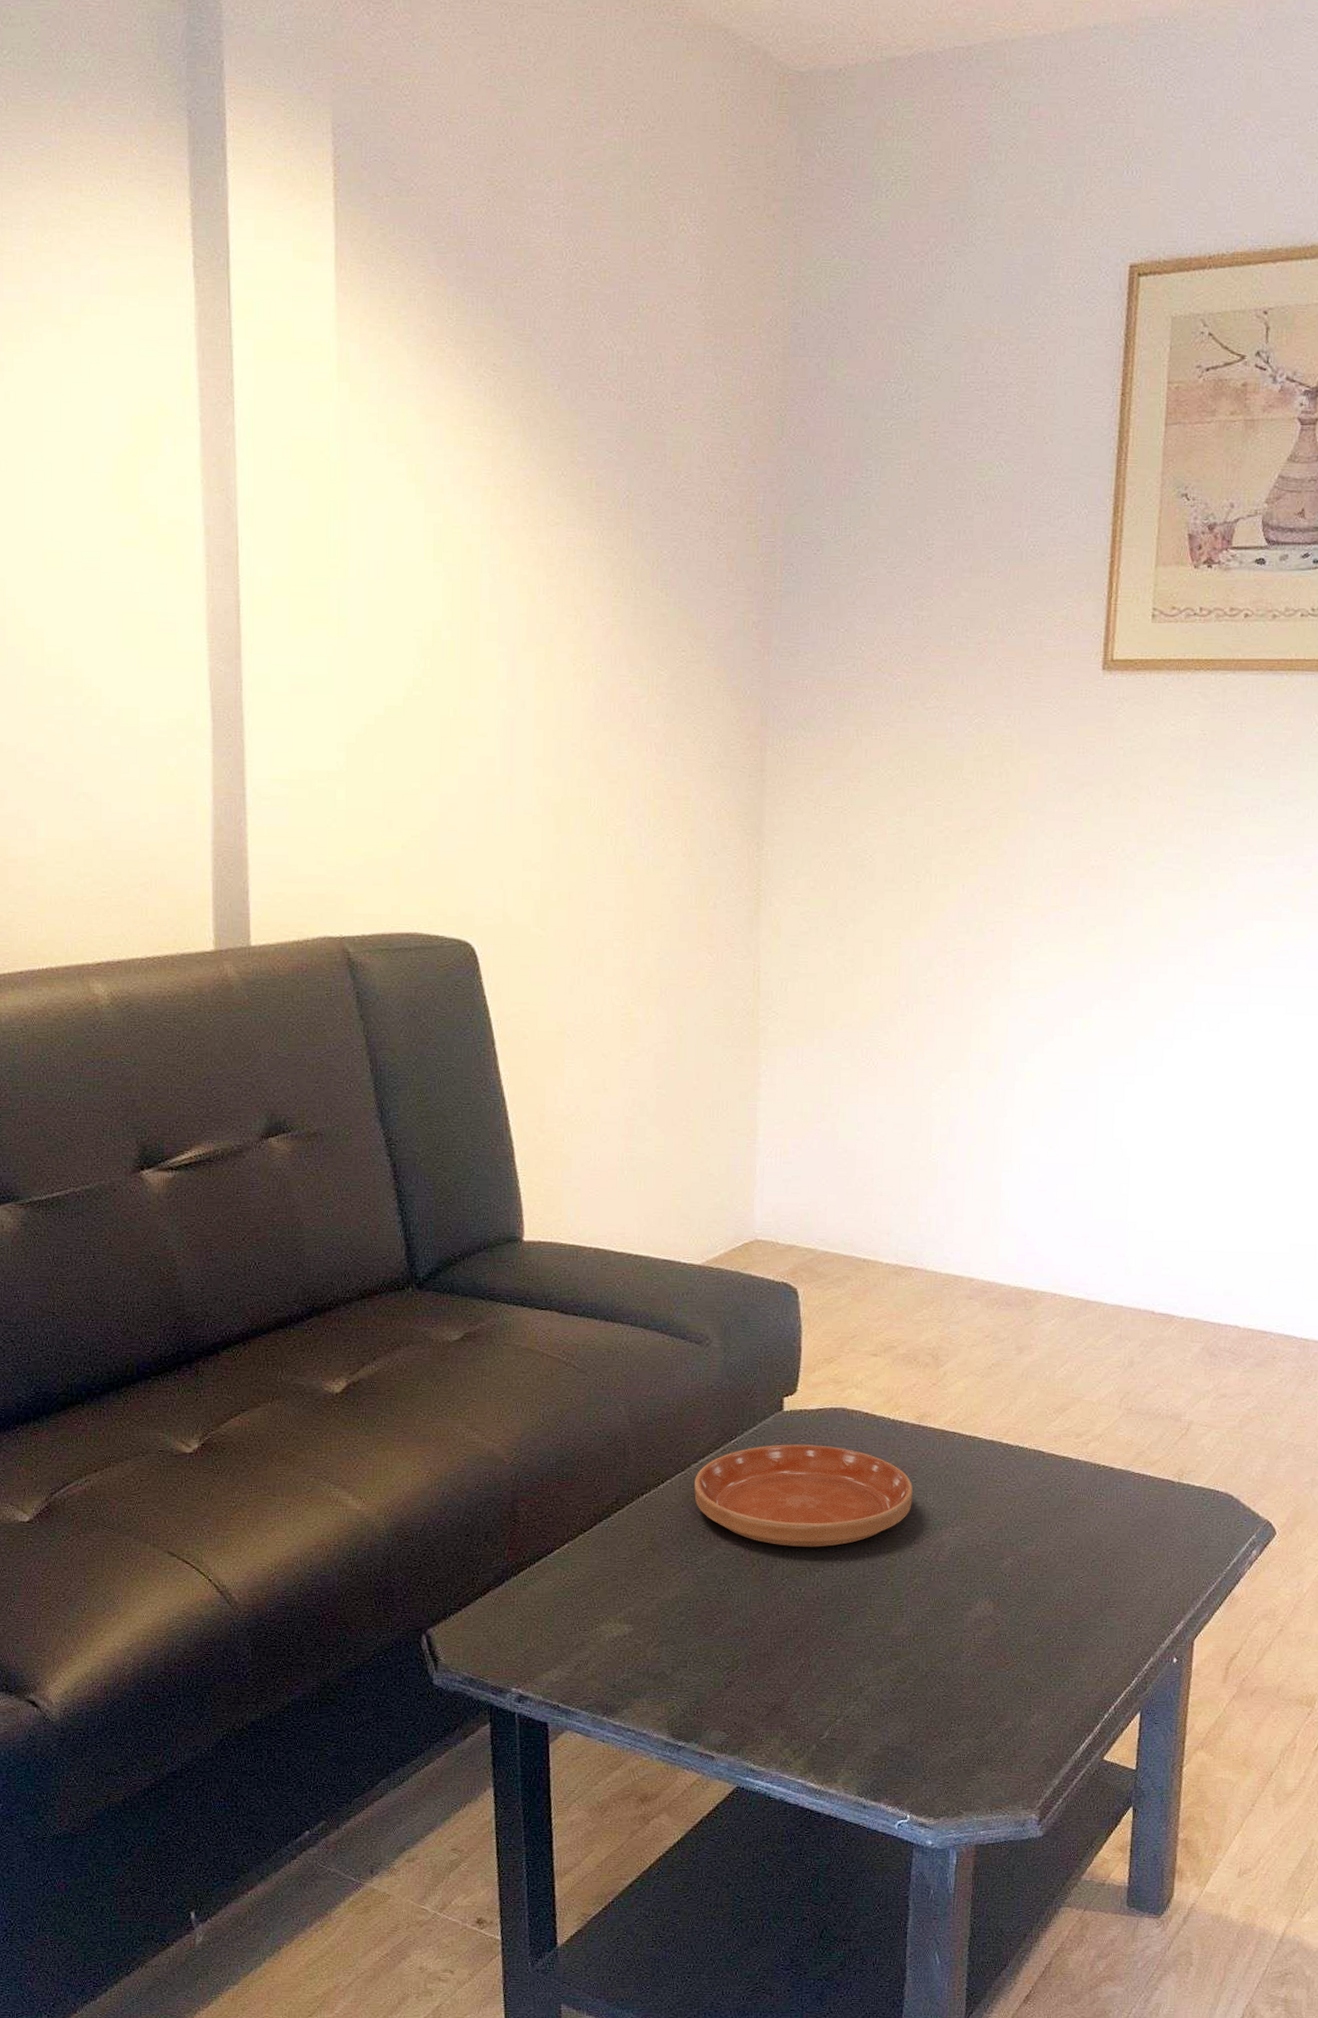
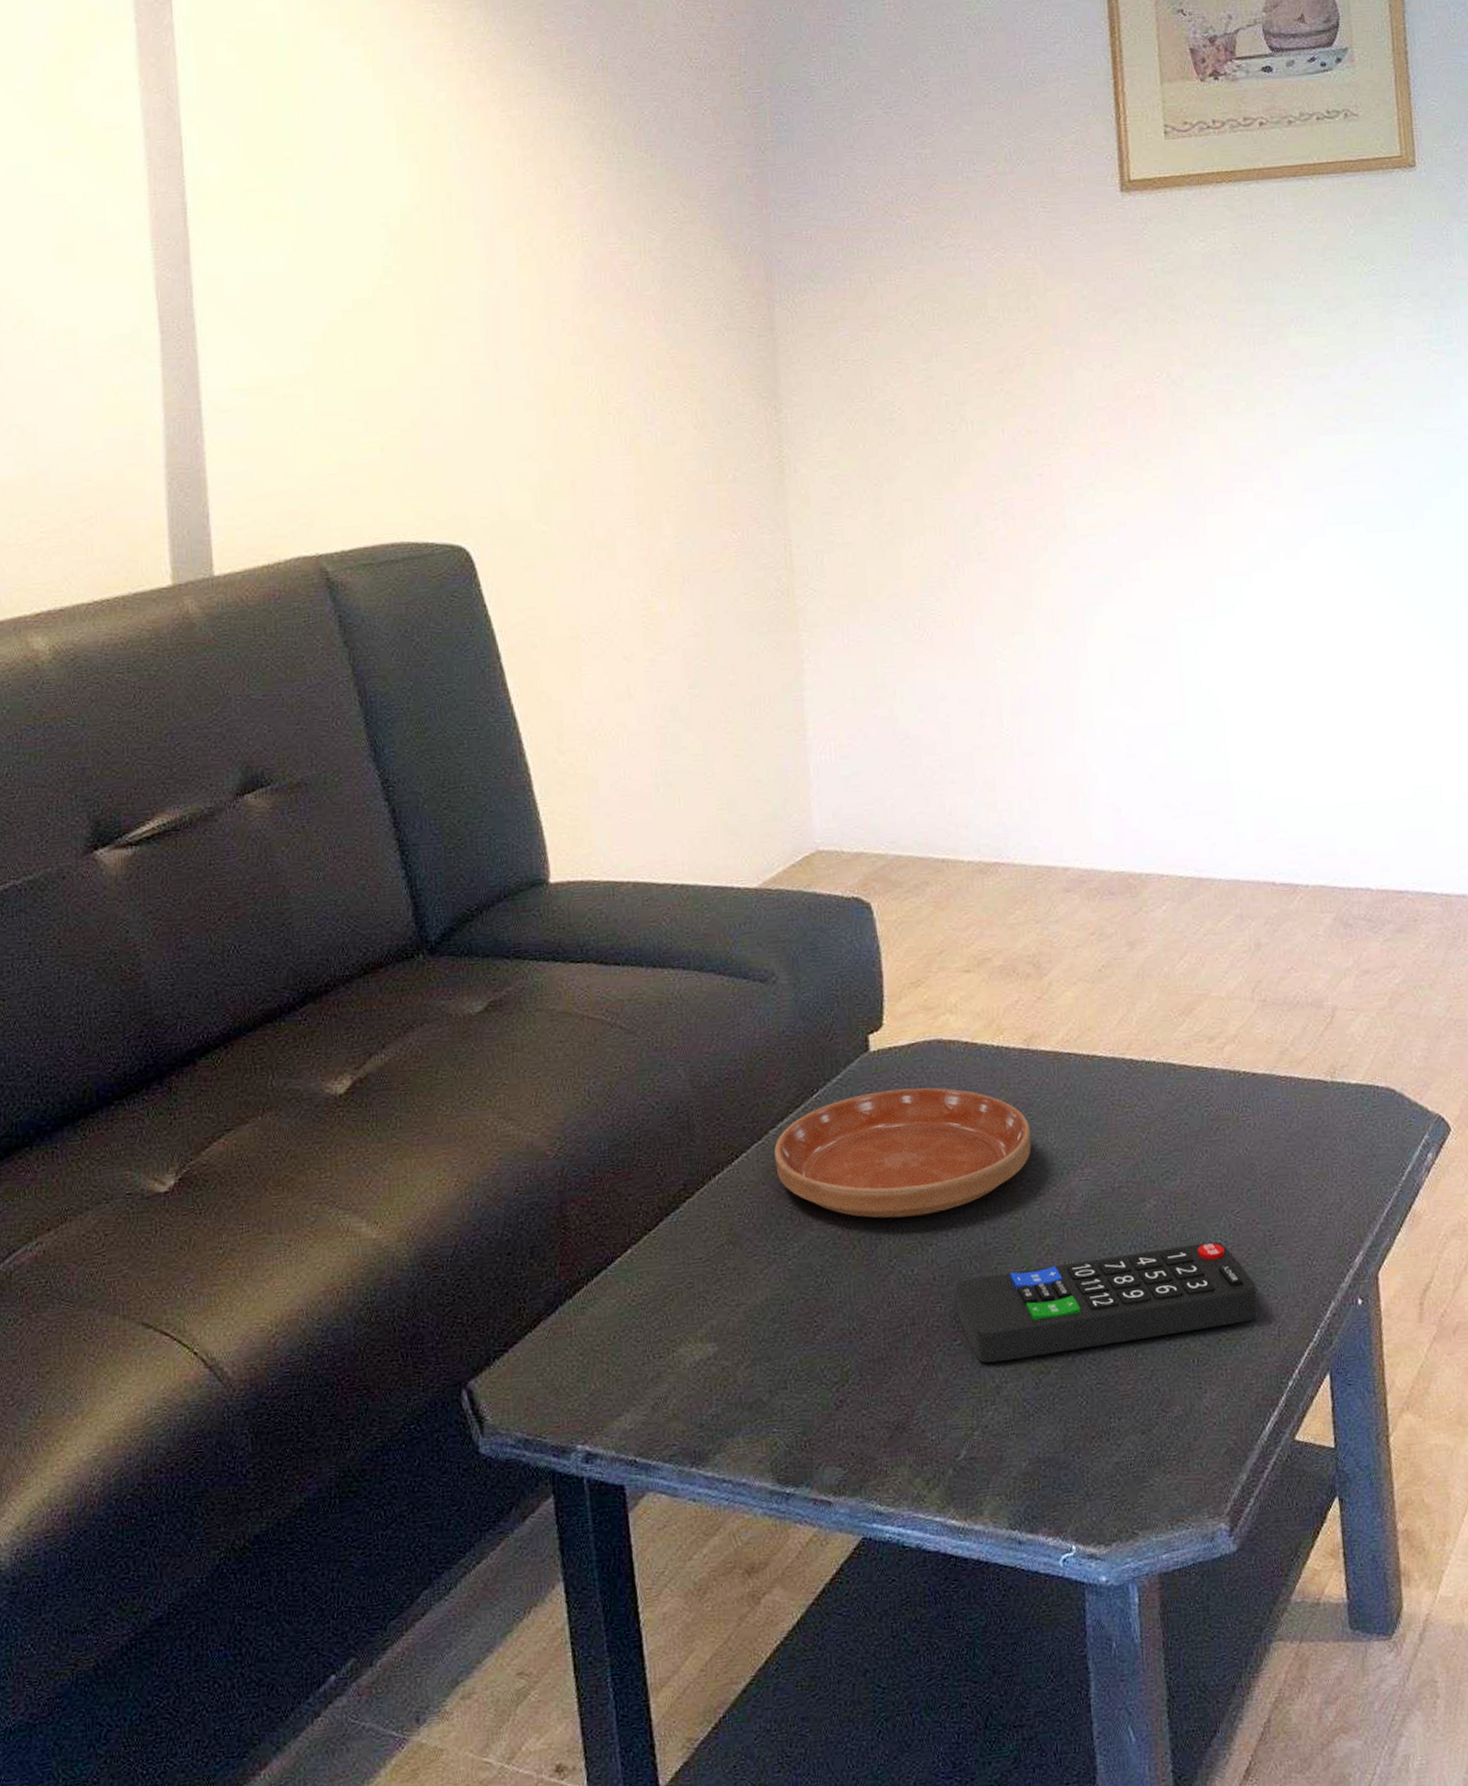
remote control: none [833,1598,1088,1669] -> present [955,1241,1259,1363]

